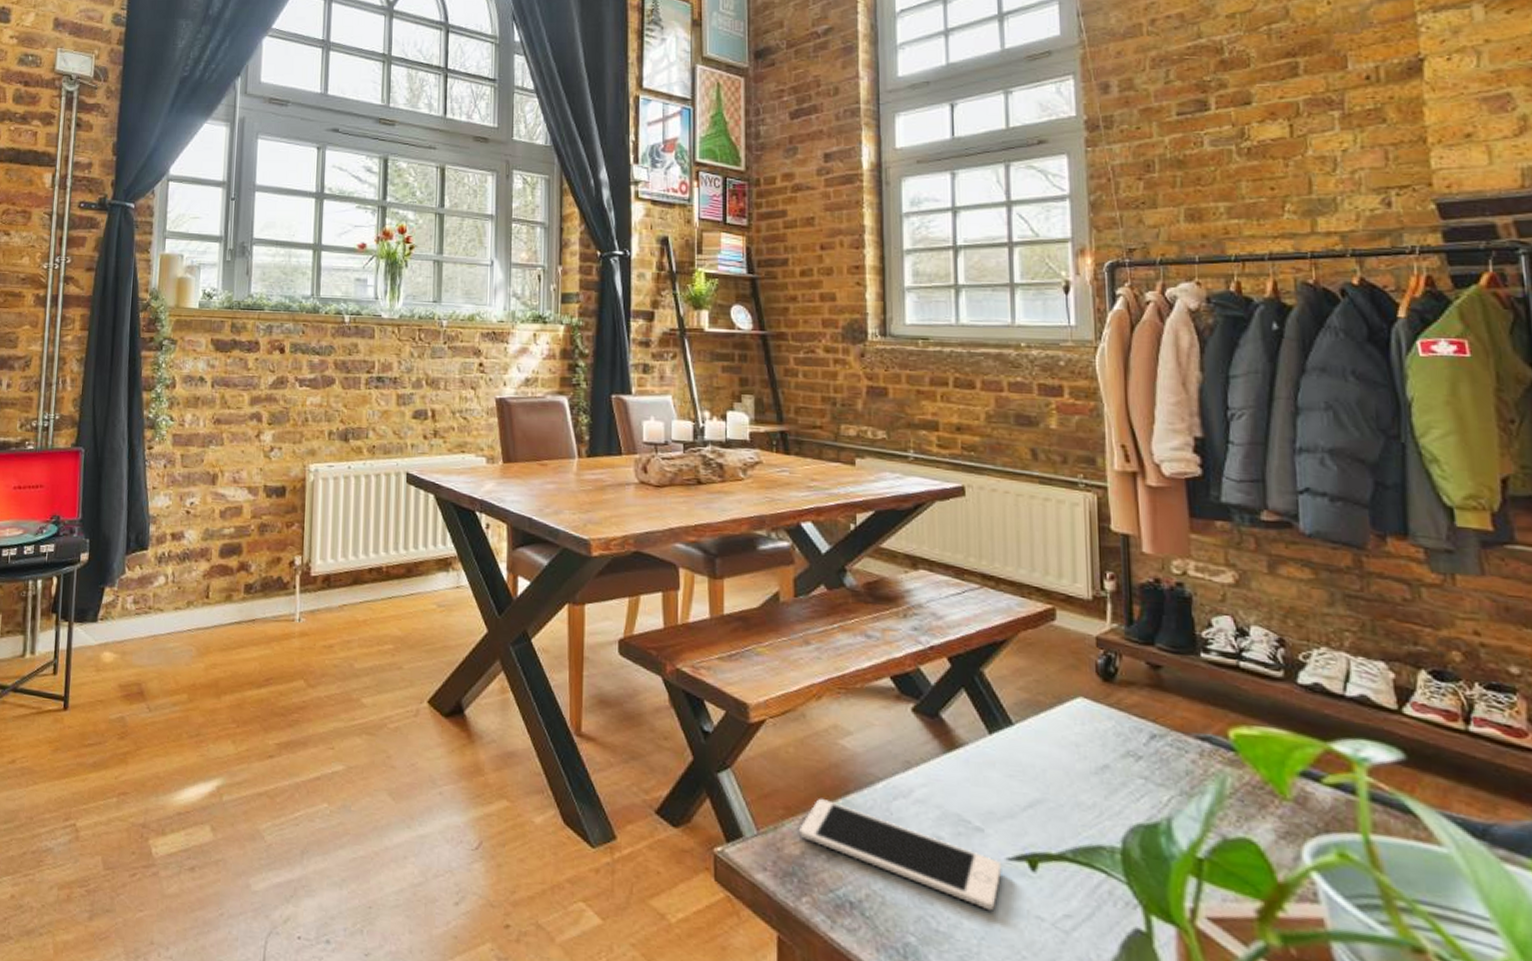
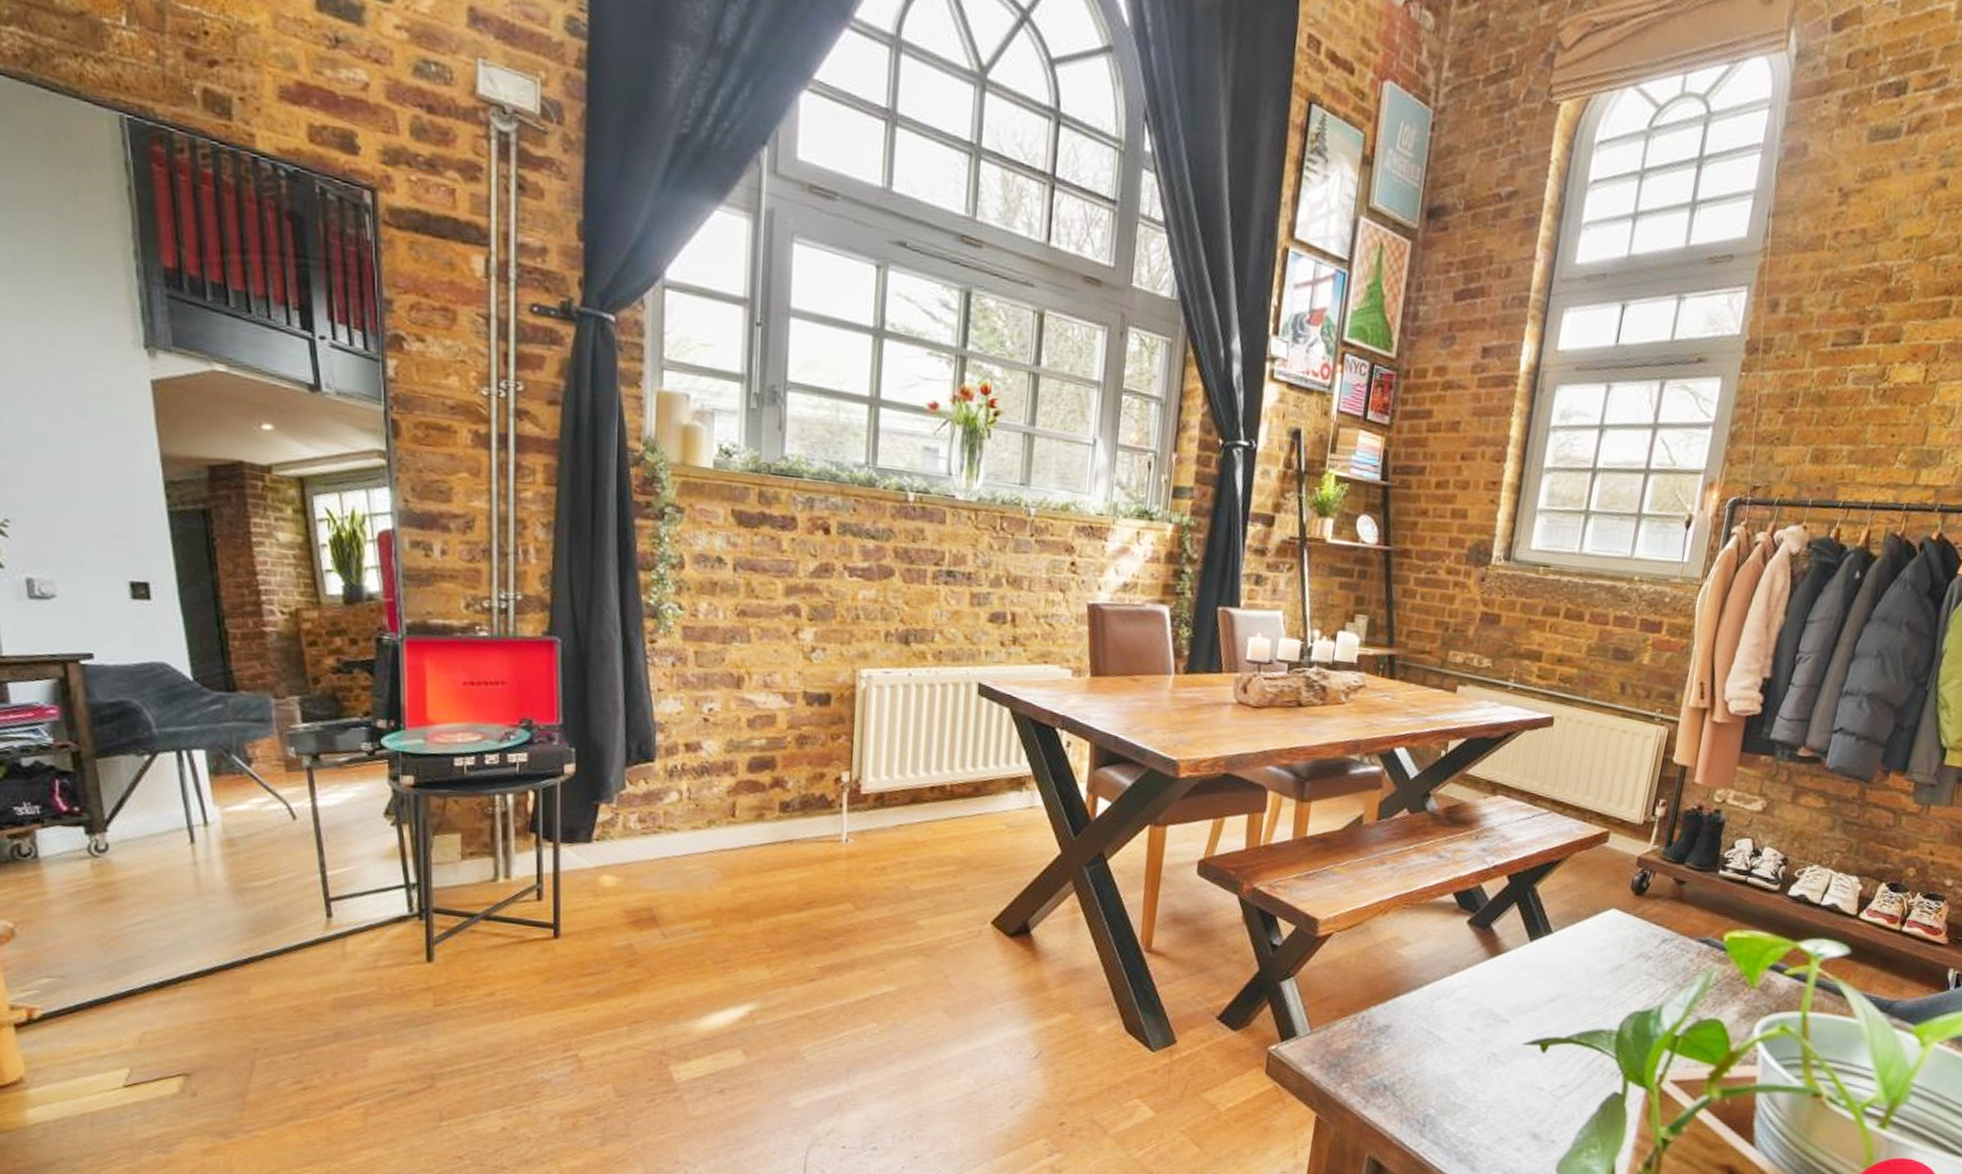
cell phone: present [800,798,1002,911] -> none [1349,1000,1519,1086]

